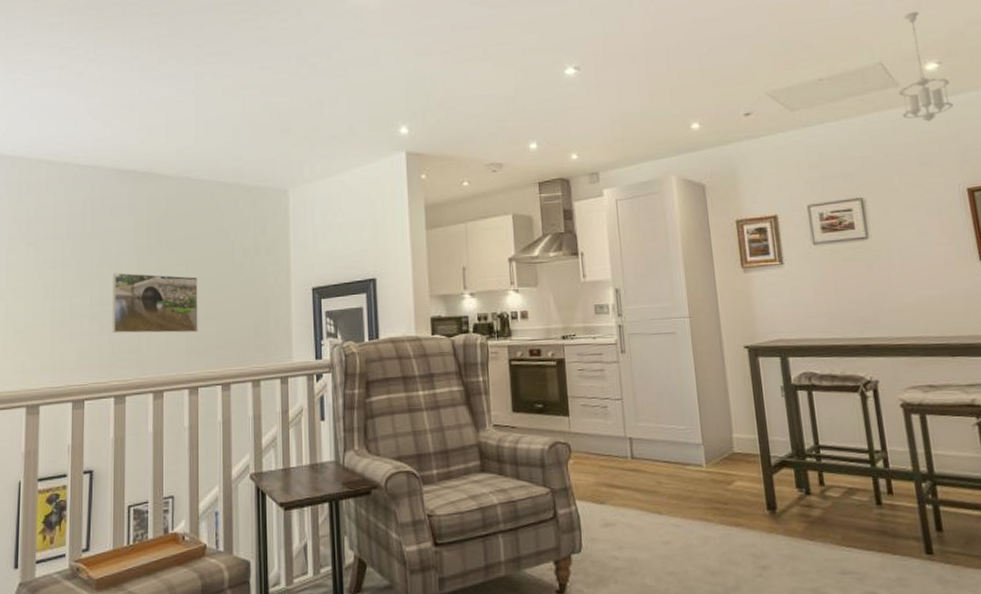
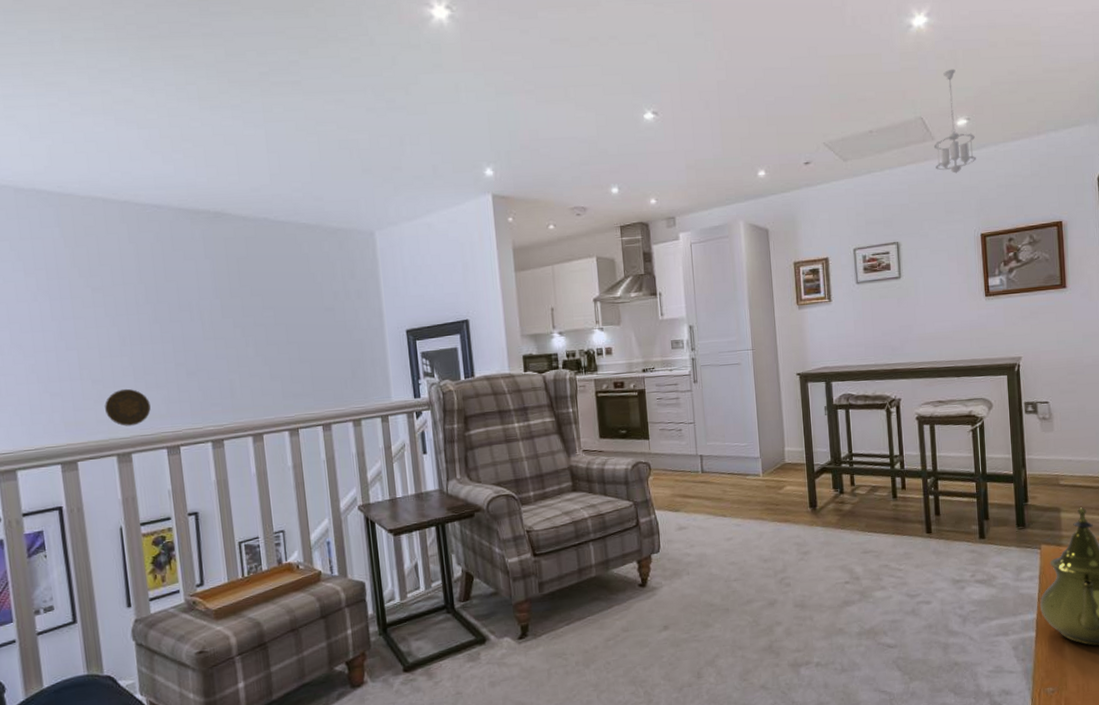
decorative plate: none [22,340,63,378] -> present [105,388,151,427]
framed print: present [112,272,198,334] -> none [194,318,293,380]

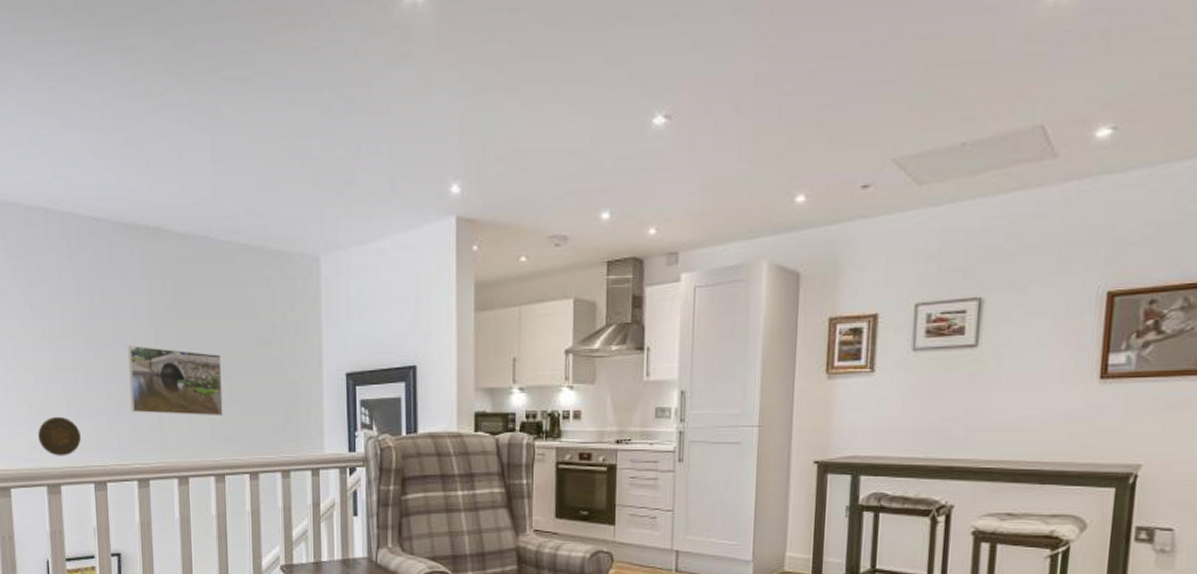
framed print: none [194,318,293,380] -> present [128,345,223,417]
pendant light: present [934,69,976,174] -> none [1053,55,1121,206]

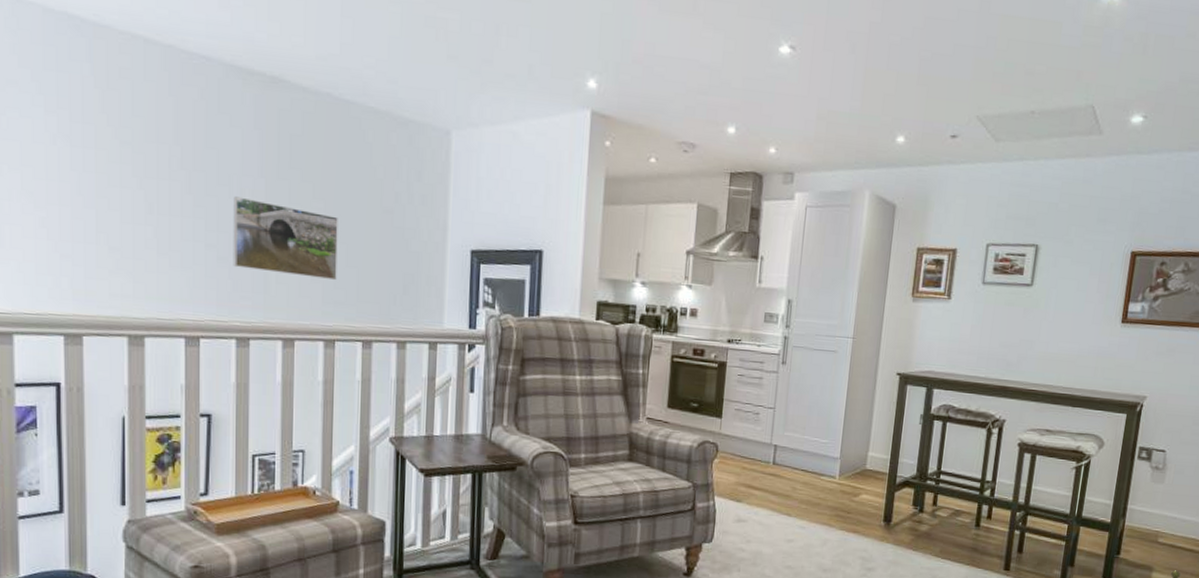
decorative plate: present [38,416,81,456] -> none [120,262,172,306]

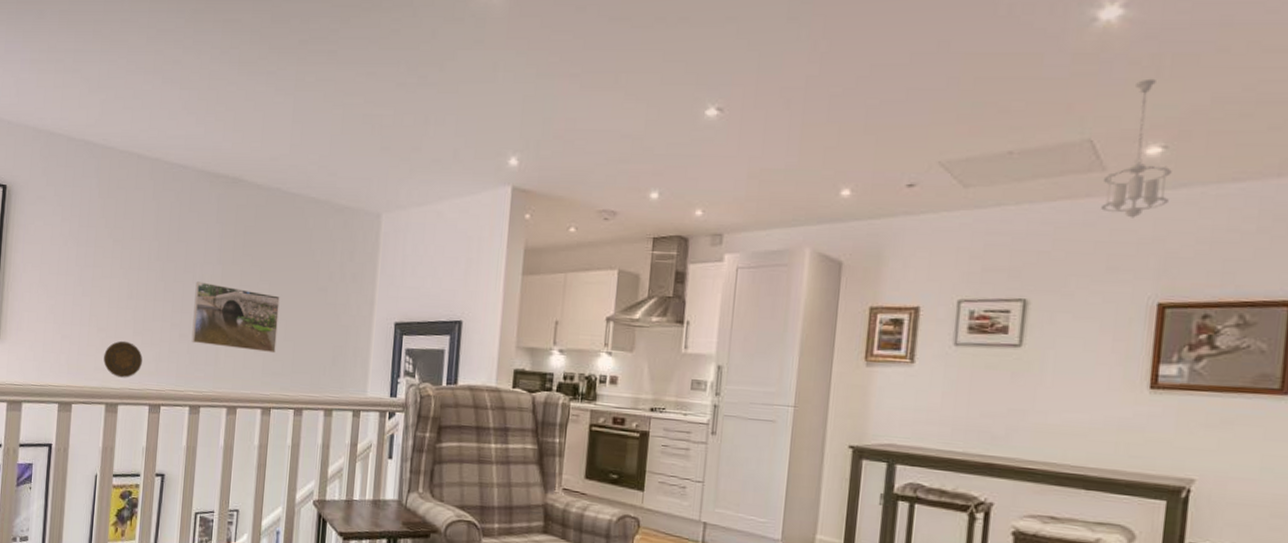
decorative plate: none [120,262,172,306] -> present [103,340,143,378]
pendant light: none [1097,54,1148,178] -> present [1101,78,1172,218]

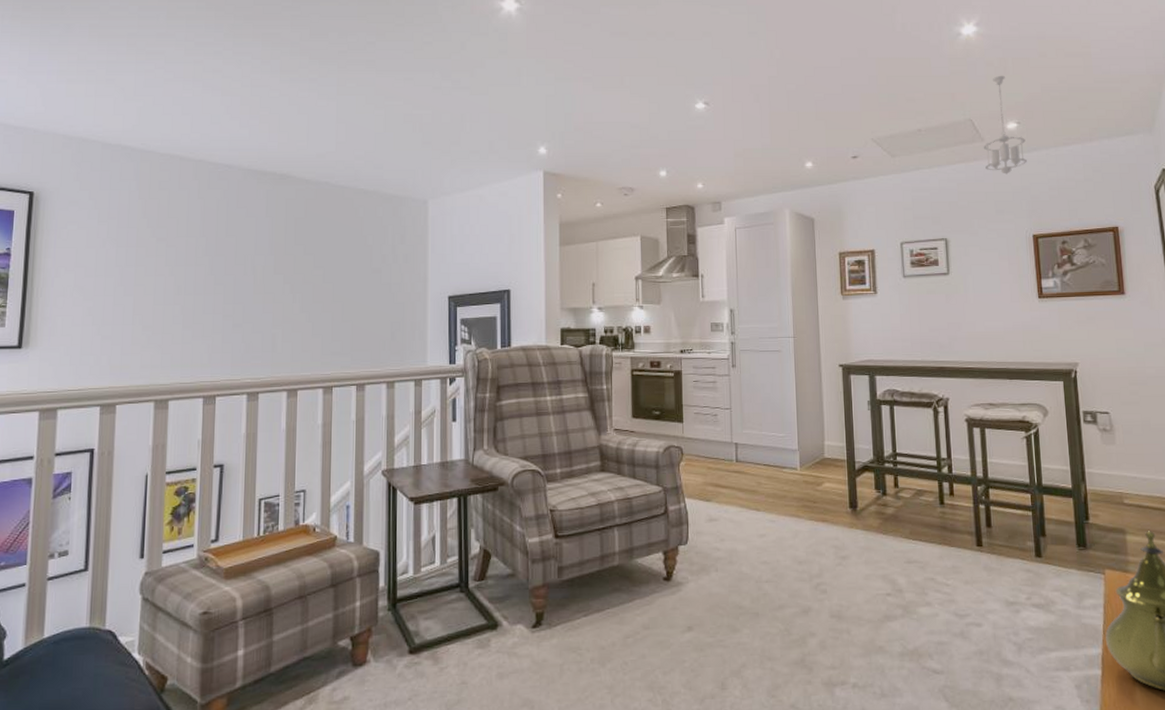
decorative plate: present [103,340,143,378] -> none [151,336,194,373]
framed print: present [191,281,280,354] -> none [246,273,335,335]

